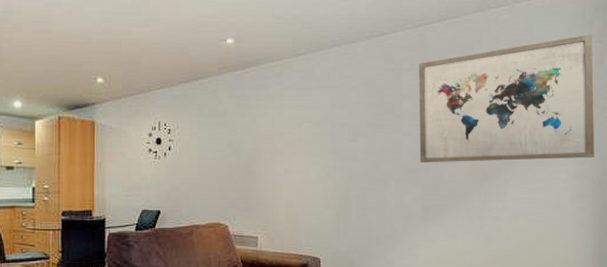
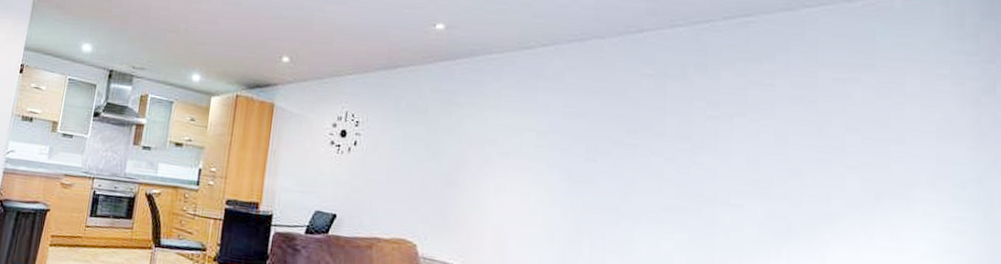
wall art: present [419,34,595,163] -> none [687,50,981,227]

